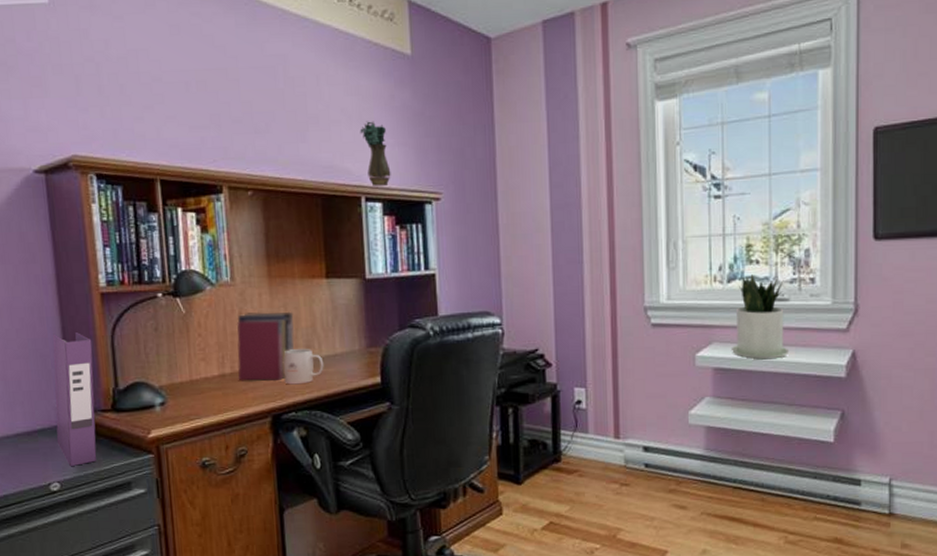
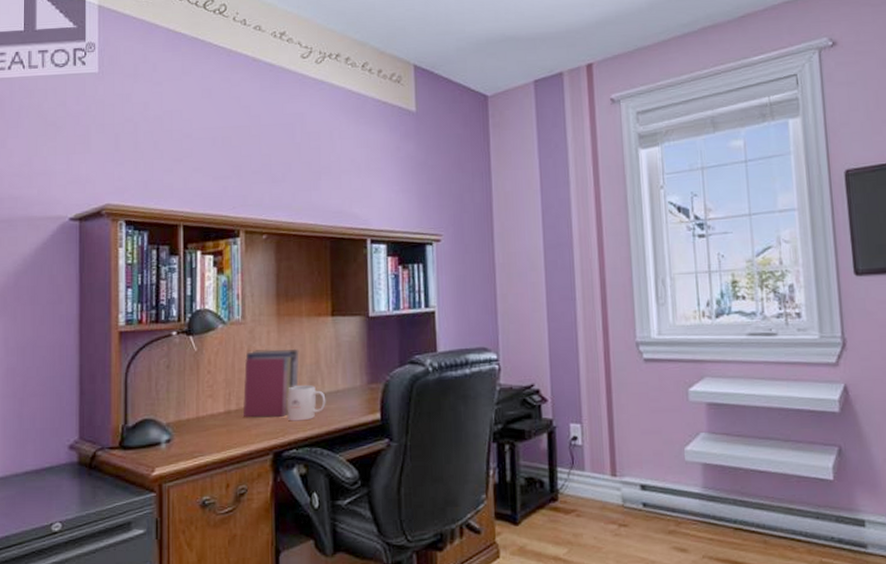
binder: present [52,332,97,467] -> none [63,370,107,506]
vase: present [360,121,391,187] -> none [367,170,395,230]
planter: present [732,275,790,360] -> none [724,310,781,394]

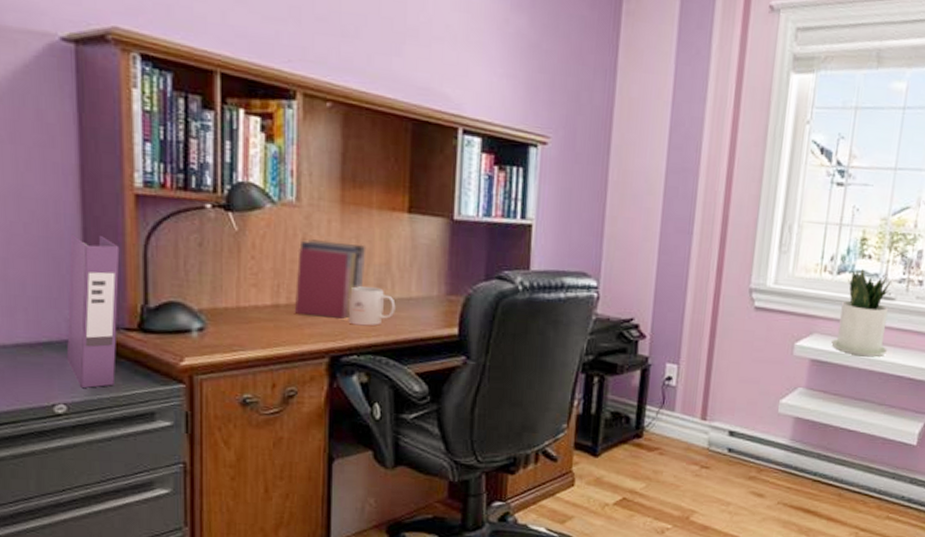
binder: none [63,370,107,506] -> present [66,234,120,389]
planter: none [724,310,781,394] -> present [831,269,893,357]

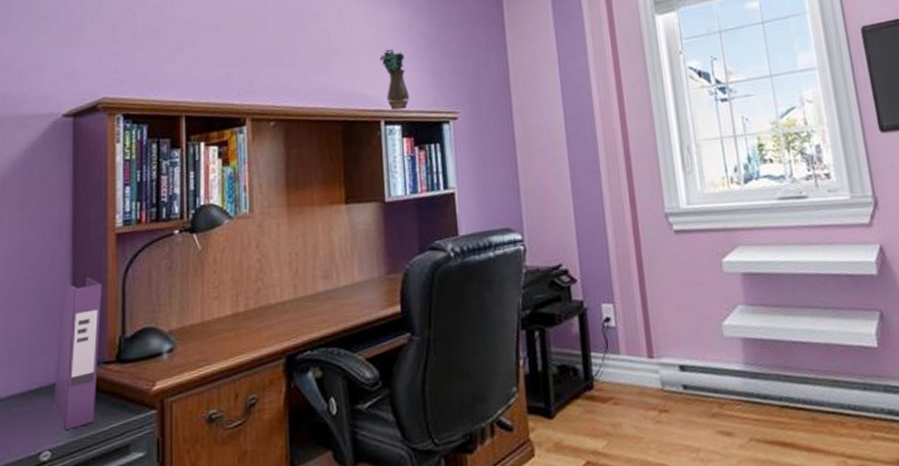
books: present [294,239,367,319] -> none [251,241,313,320]
mug: present [348,286,396,327] -> none [299,279,342,320]
vase: none [465,44,495,121] -> present [379,48,410,111]
planter: present [831,269,893,357] -> none [756,174,817,261]

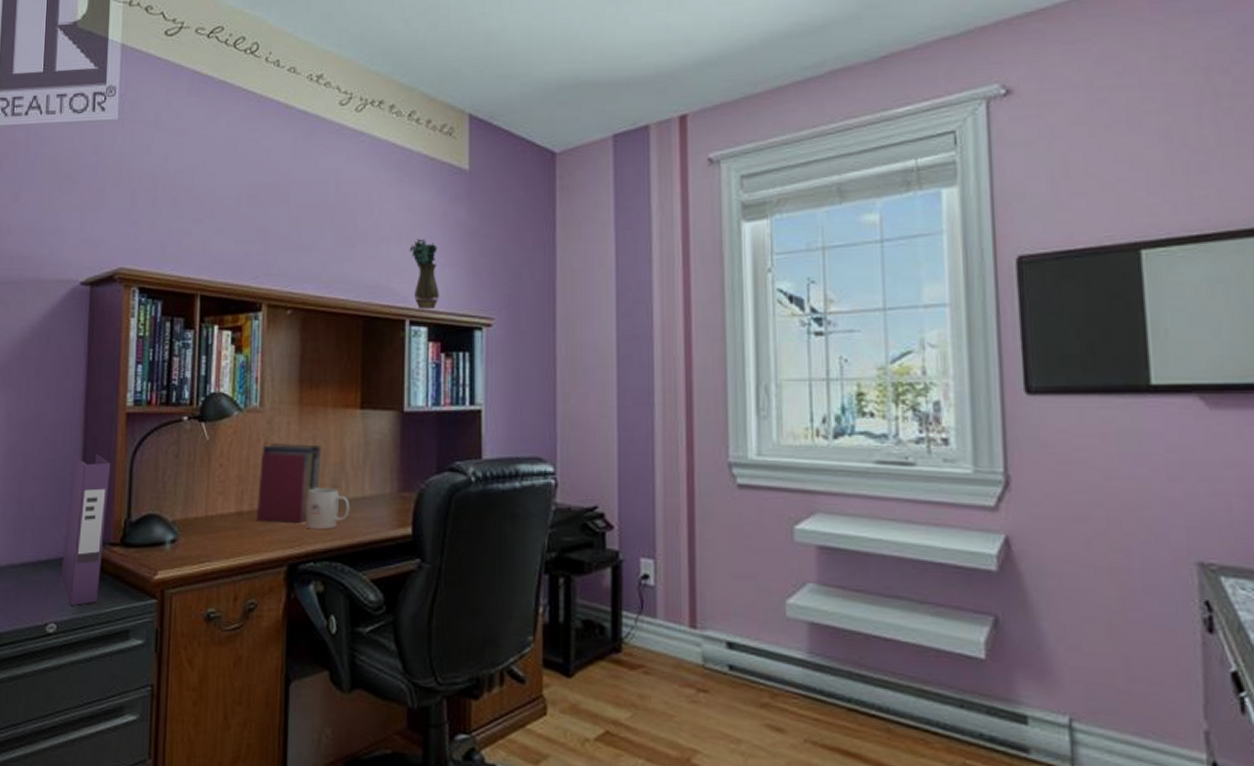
books: none [251,241,313,320] -> present [256,443,322,523]
mug: none [299,279,342,320] -> present [305,487,350,530]

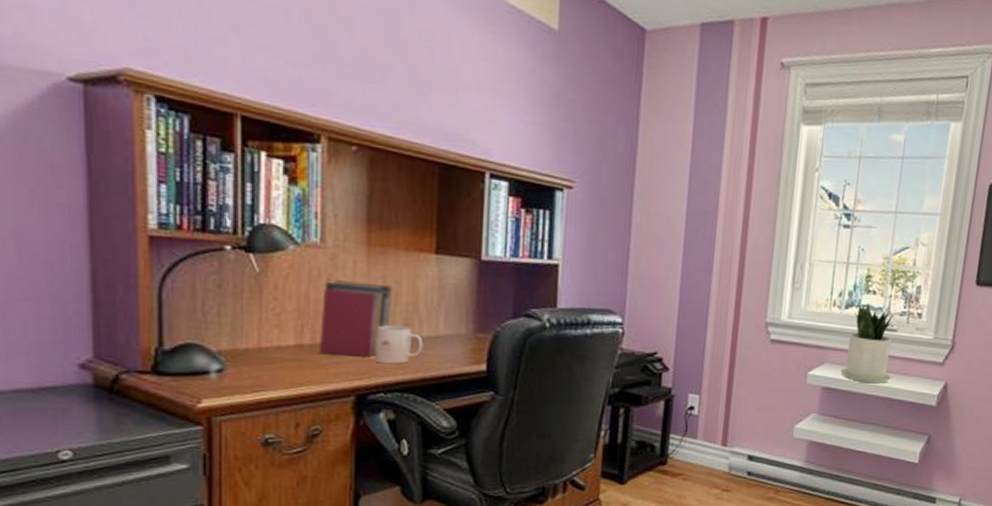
binder: present [60,454,111,607] -> none [72,276,132,434]
vase: present [409,238,439,310] -> none [491,92,522,166]
planter: none [841,430,919,540] -> present [841,304,895,384]

